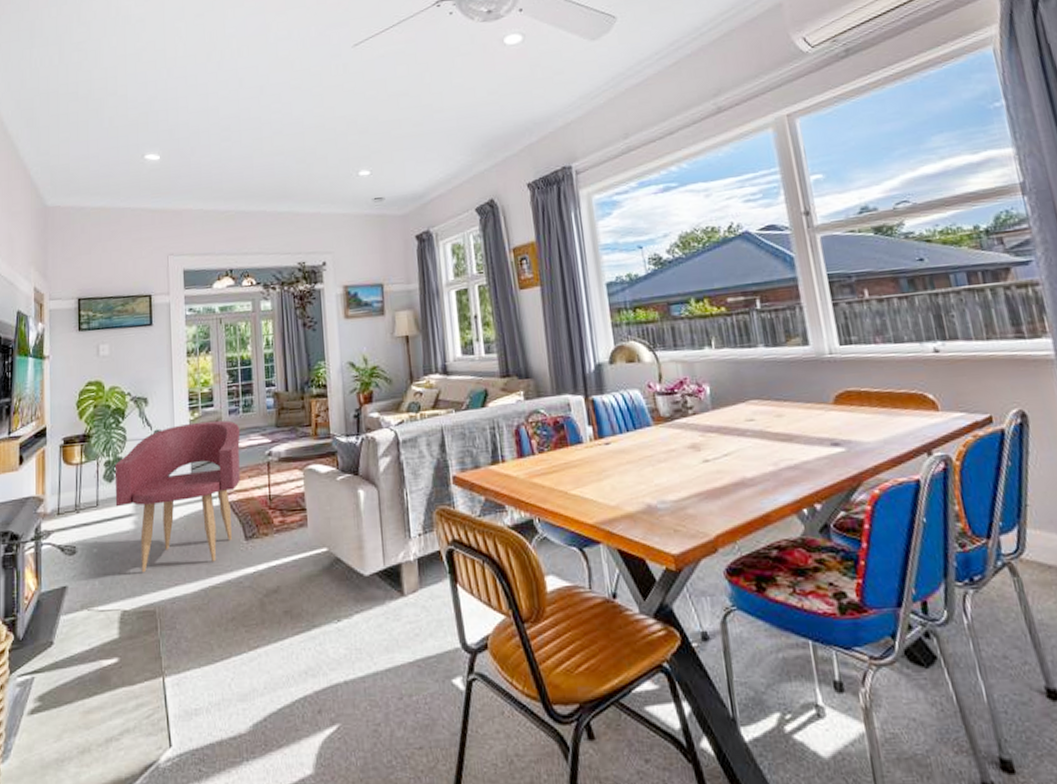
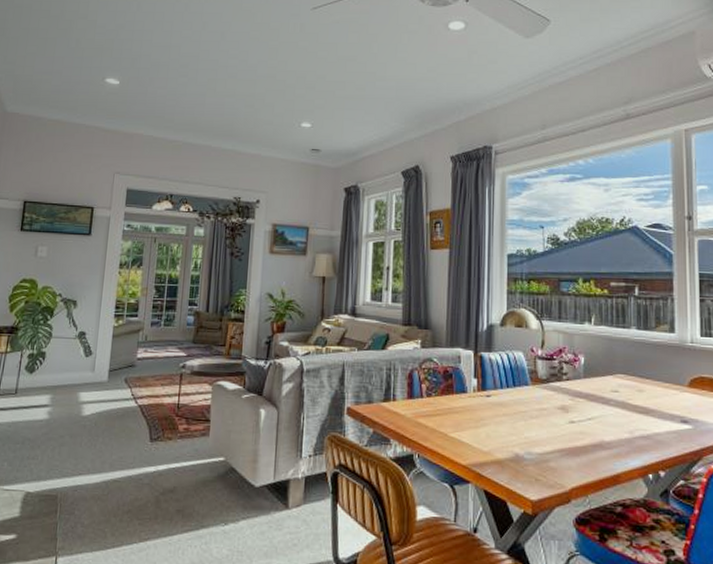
armchair: present [114,420,241,573] -> none [33,329,160,460]

